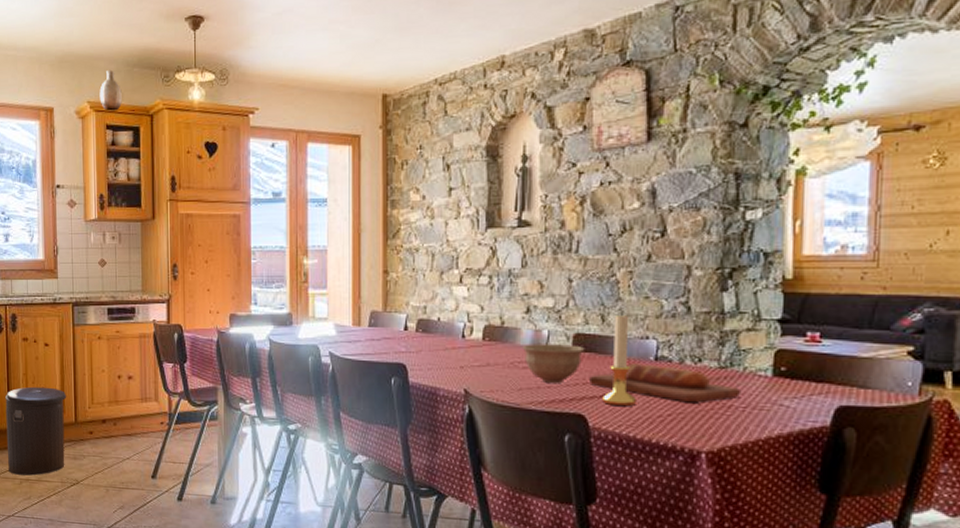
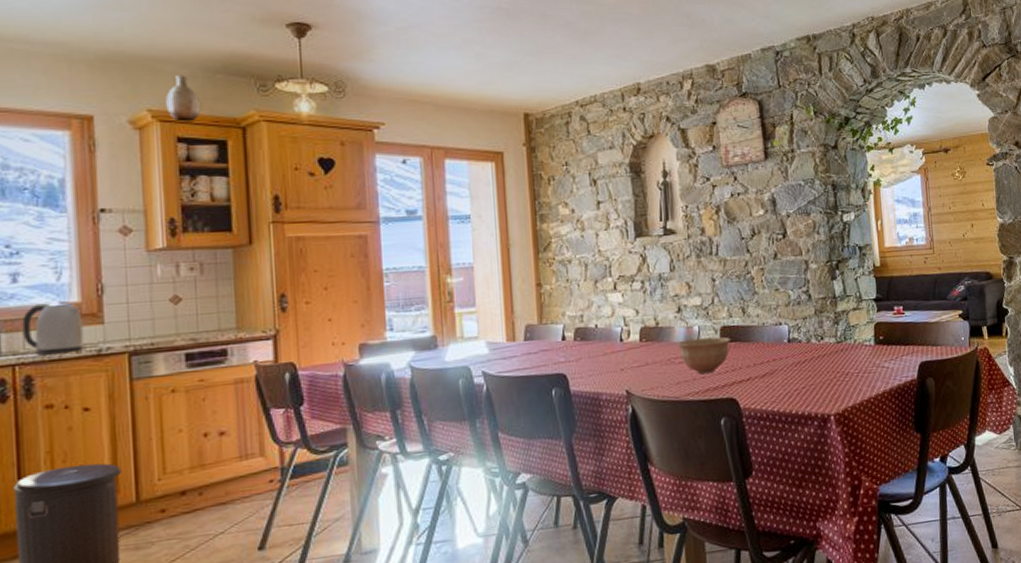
kettle: none [10,257,46,300] -> present [22,300,84,356]
bread loaf: present [589,363,742,403] -> none [737,345,855,376]
candle holder: present [602,312,636,407] -> none [749,304,777,387]

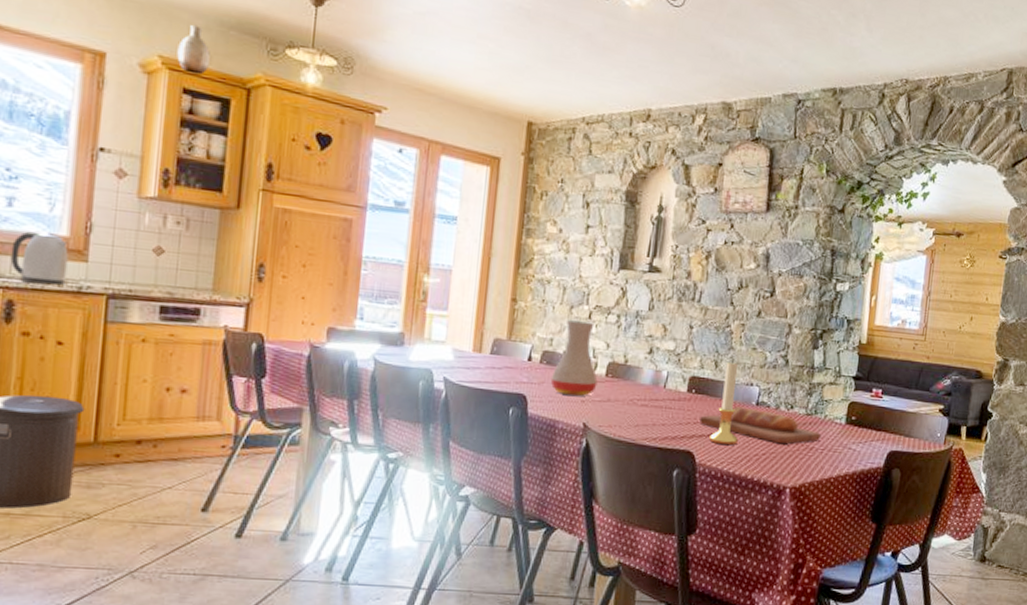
vase: none [587,293,633,367] -> present [550,320,598,396]
bowl: present [676,336,731,374] -> none [642,383,699,421]
bread loaf: none [737,345,855,376] -> present [700,406,822,444]
candle holder: none [749,304,777,387] -> present [709,360,738,446]

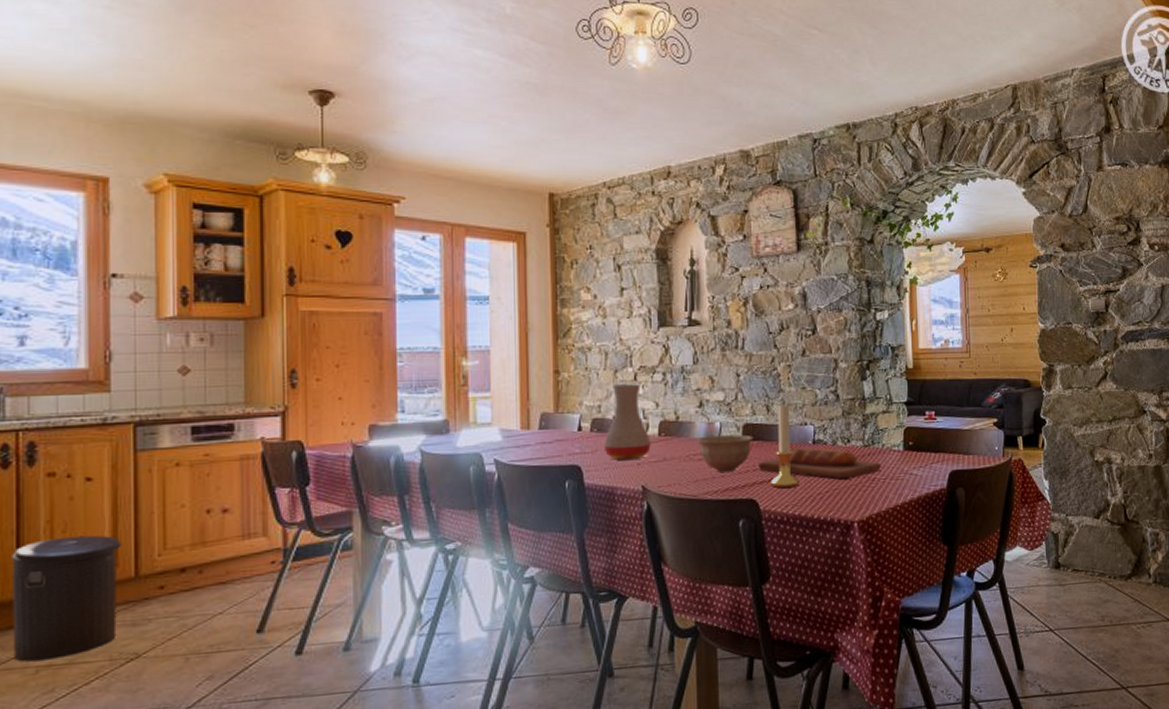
kettle: present [10,231,68,286] -> none [28,366,89,422]
decorative vase: present [177,24,211,75] -> none [183,138,219,188]
bowl: none [642,383,699,421] -> present [696,434,754,472]

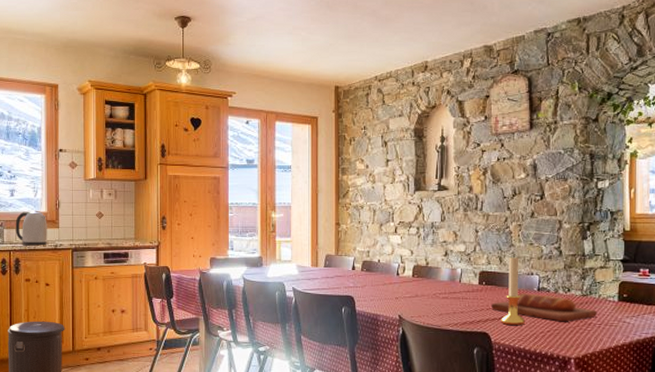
kettle: none [28,366,89,422] -> present [15,210,48,246]
vase: present [603,384,651,460] -> none [370,235,407,294]
bowl: present [696,434,754,472] -> none [442,279,488,309]

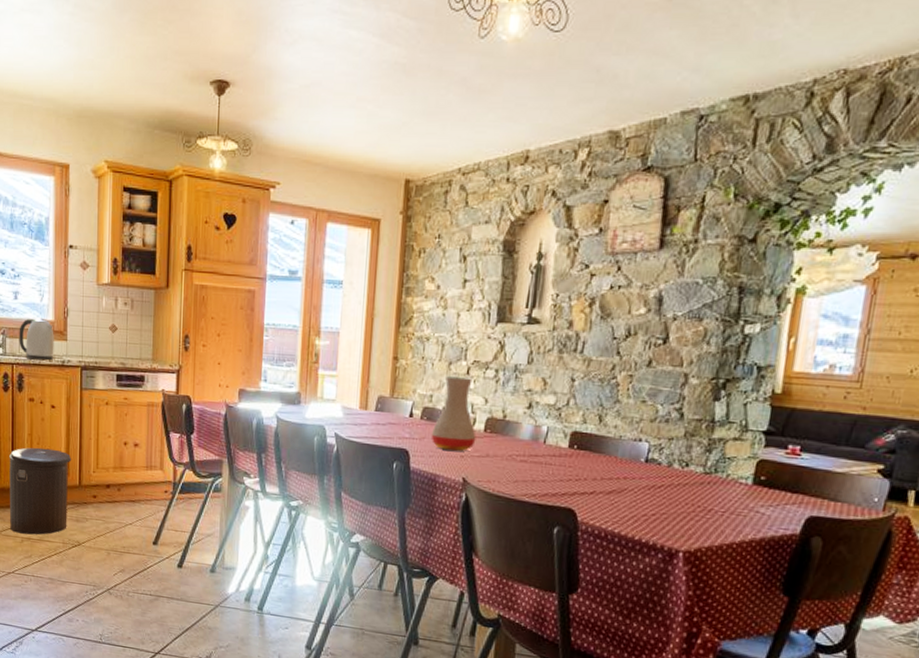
vase: none [370,235,407,294] -> present [431,376,476,451]
bread loaf: present [491,293,598,322] -> none [582,463,723,505]
candle holder: present [501,255,525,326] -> none [592,414,624,504]

